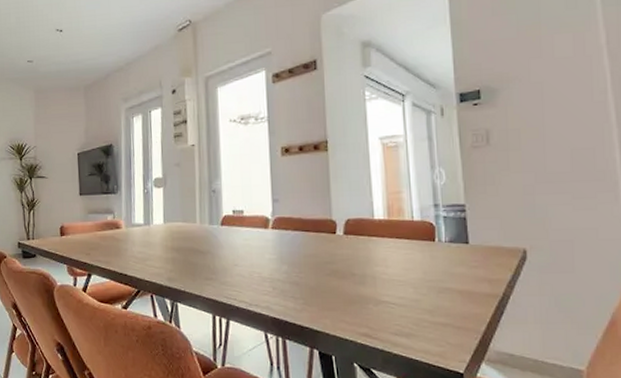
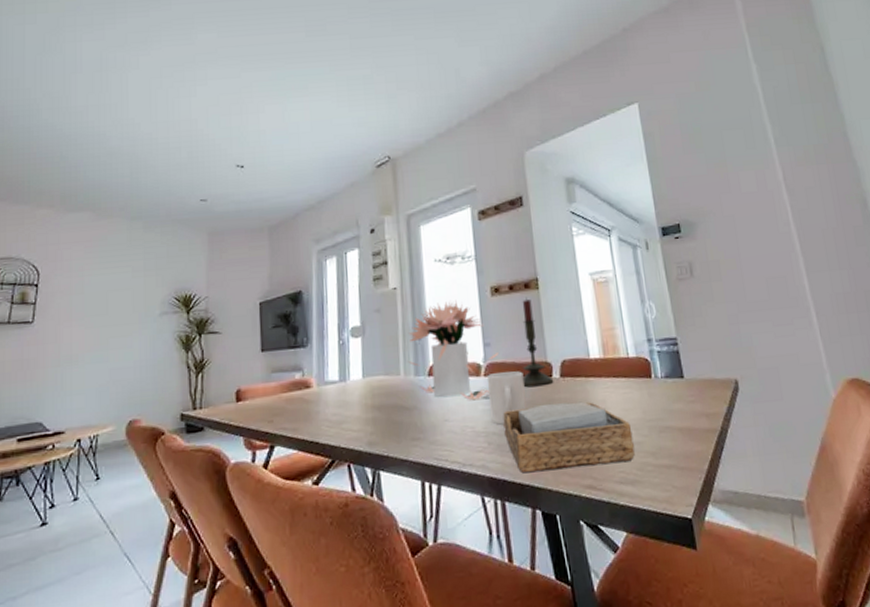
bouquet: none [204,157,286,250] -> present [408,299,499,401]
cup: none [275,226,310,273] -> present [488,371,527,425]
napkin holder: none [287,257,412,317] -> present [503,401,635,473]
candle: none [307,158,336,242] -> present [522,297,553,388]

